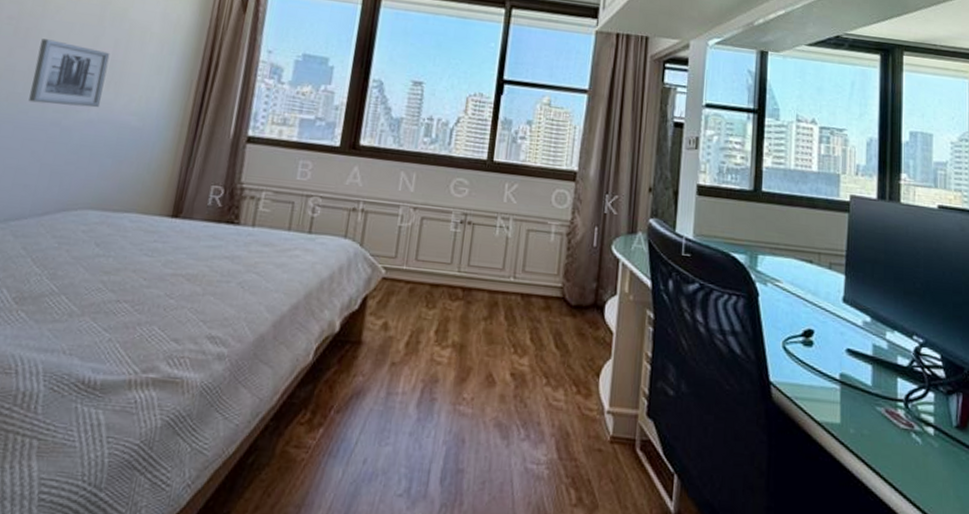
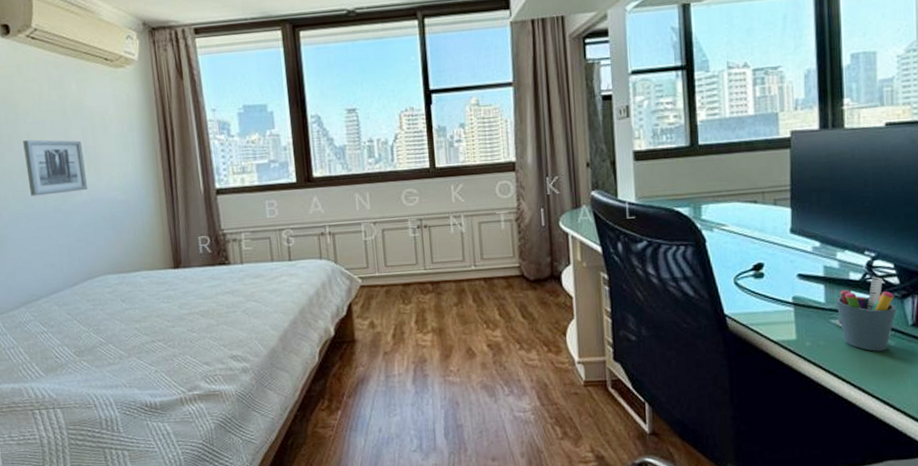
pen holder: none [882,365,941,452] -> present [835,276,896,352]

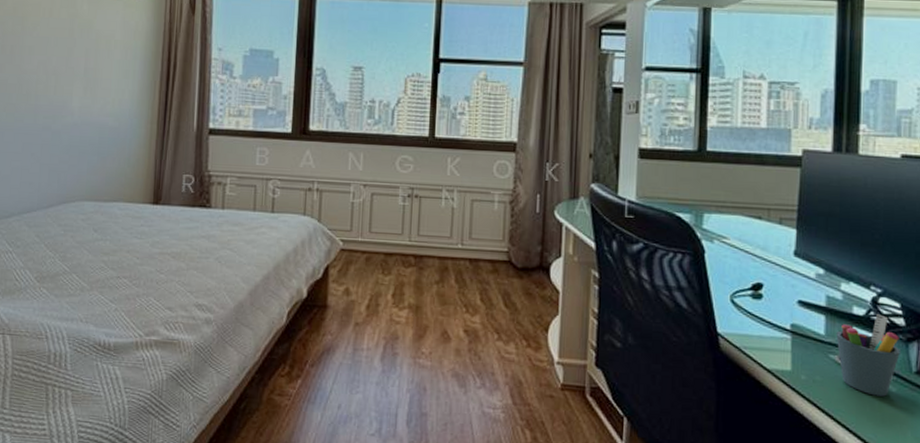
wall art: present [23,139,87,197] -> none [22,54,83,112]

